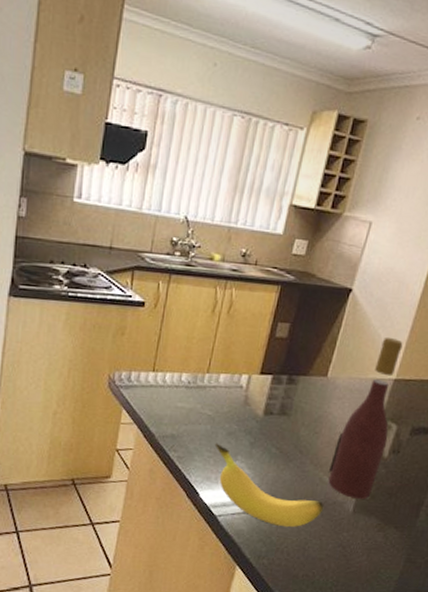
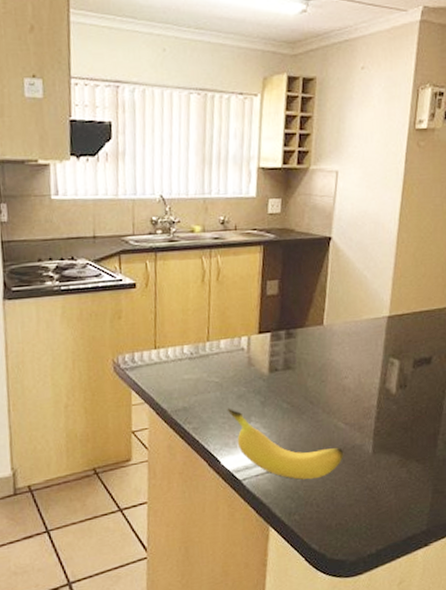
wine bottle: present [328,336,403,499] -> none [341,276,393,440]

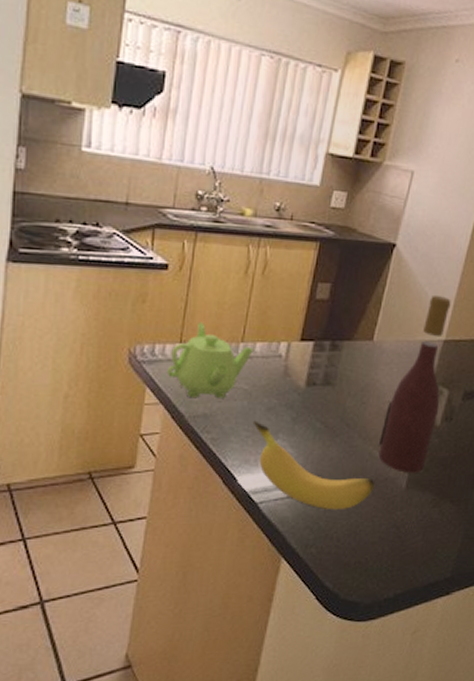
teapot: none [147,328,219,395] -> present [167,321,253,399]
wine bottle: none [341,276,393,440] -> present [378,294,451,473]

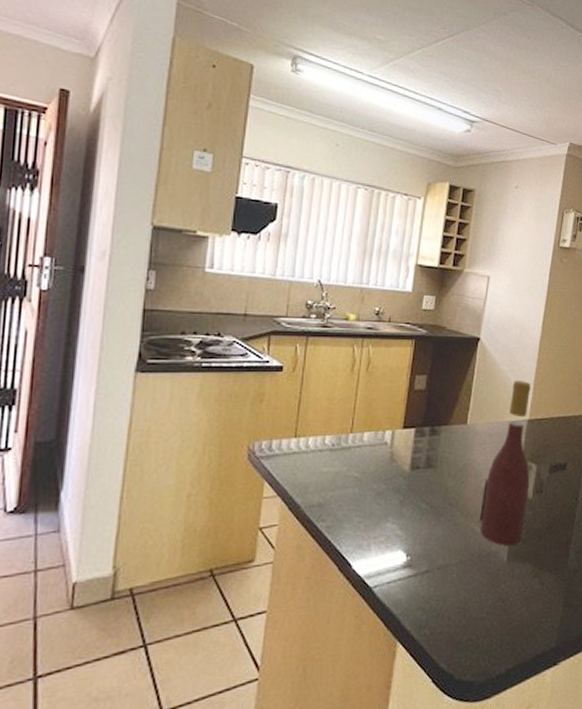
teapot: present [167,321,253,399] -> none [283,416,362,489]
banana: present [252,420,375,510] -> none [364,506,479,589]

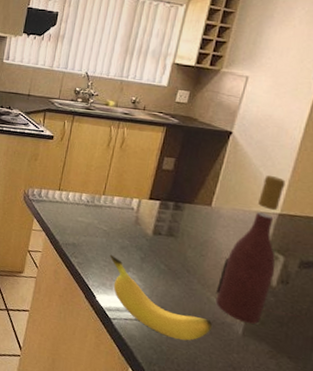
banana: none [364,506,479,589] -> present [109,254,213,341]

